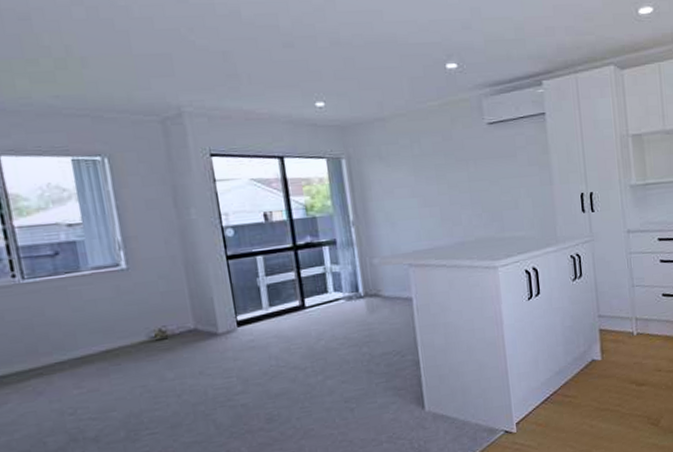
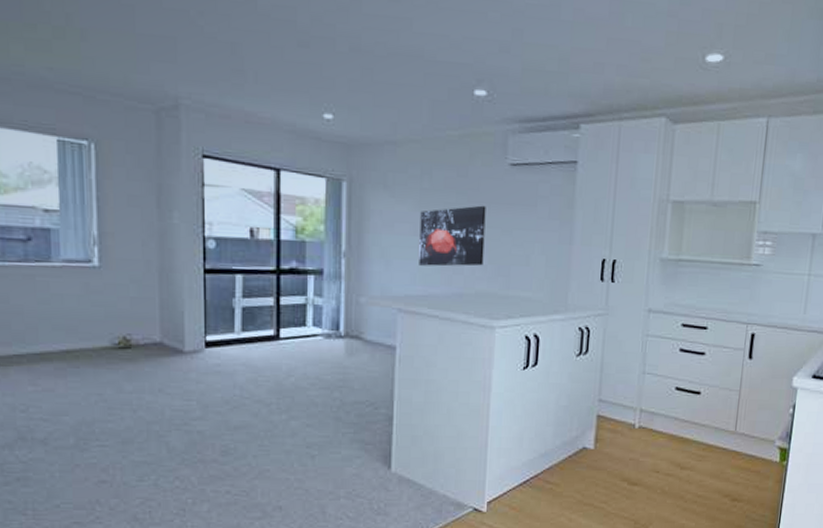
wall art: none [415,162,478,223] -> present [419,205,486,267]

